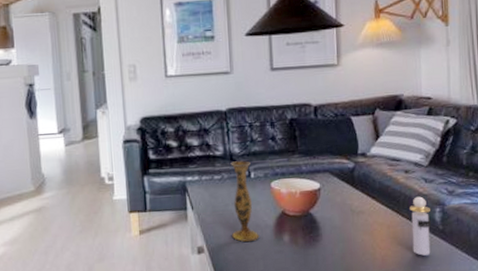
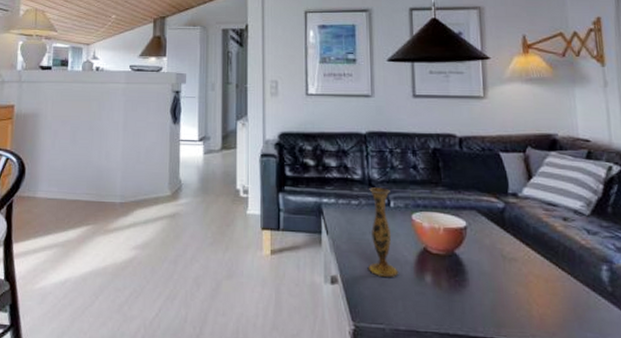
perfume bottle: present [410,196,431,256] -> none [570,249,599,321]

